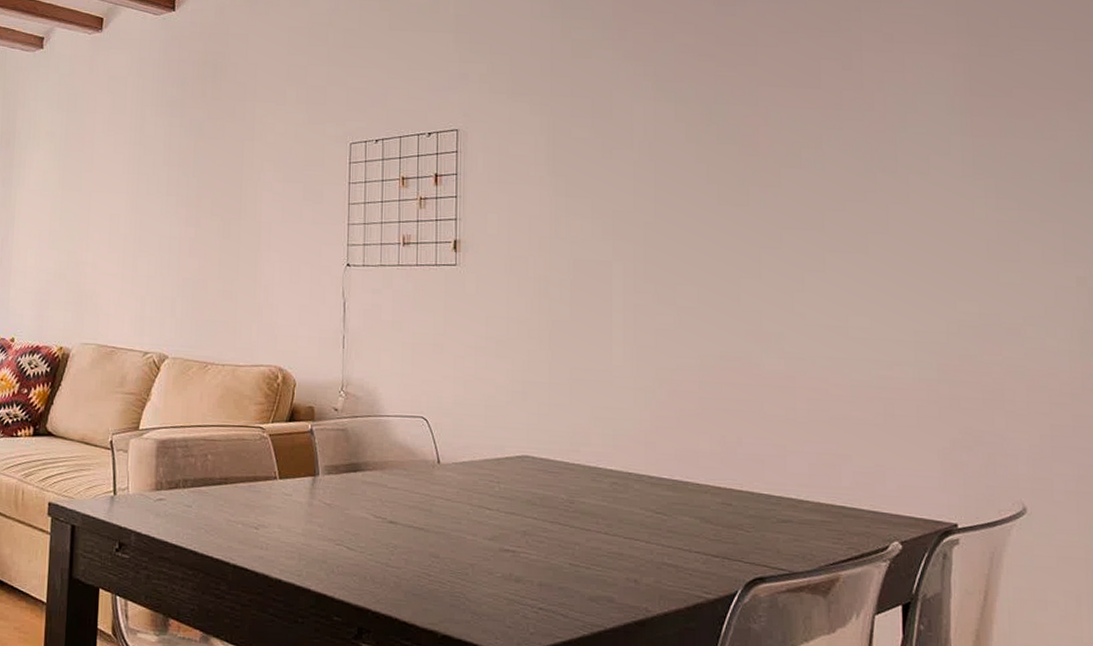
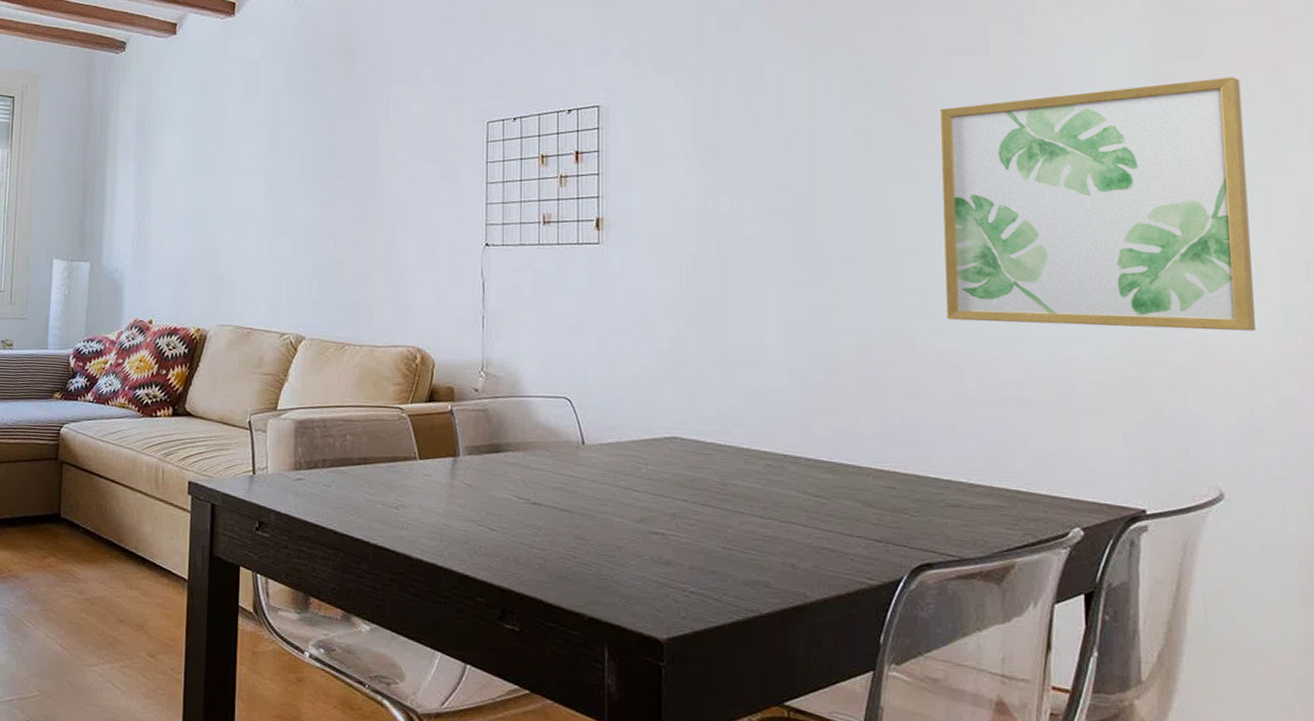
wall art: none [775,114,1056,354] -> present [939,77,1257,331]

